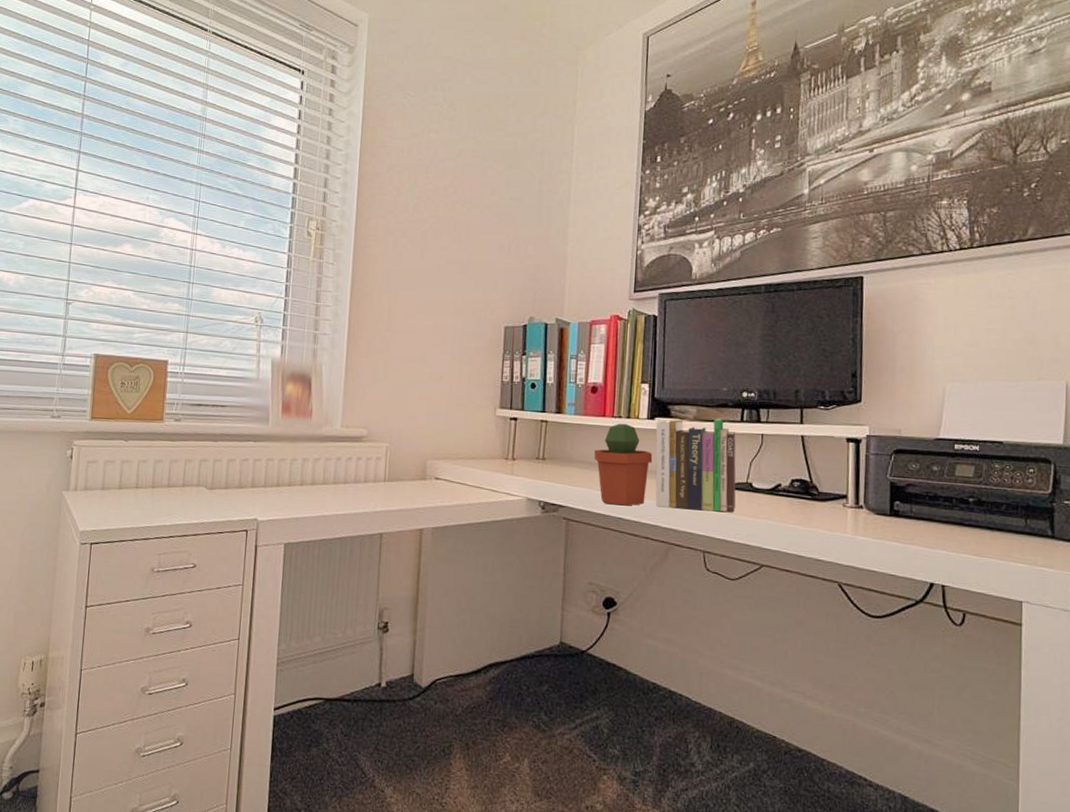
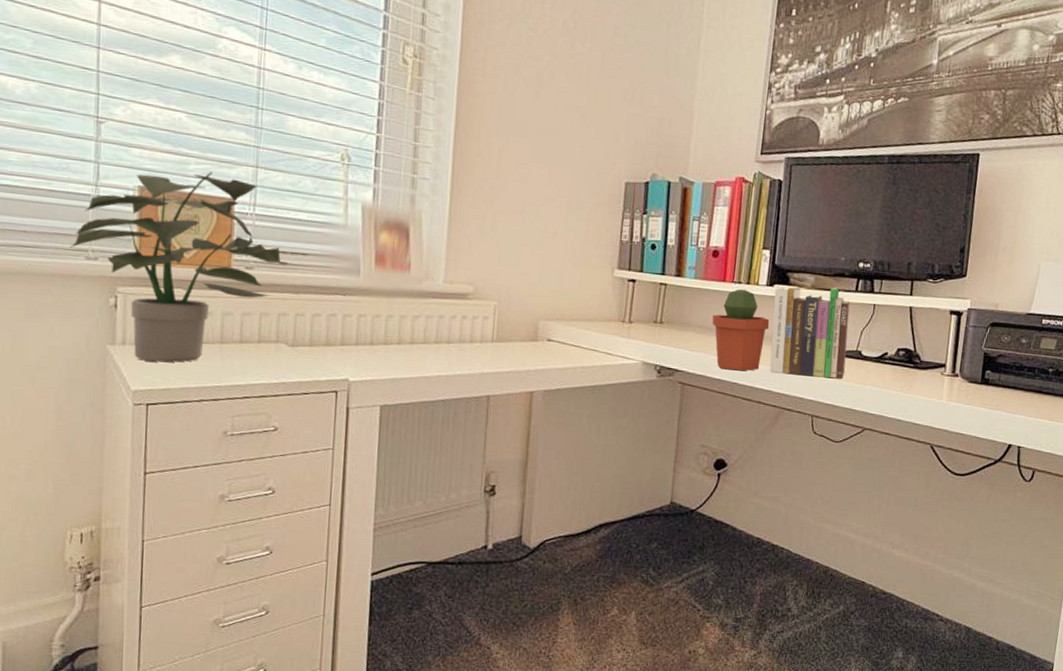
potted plant: none [39,339,211,506] -> present [69,172,290,363]

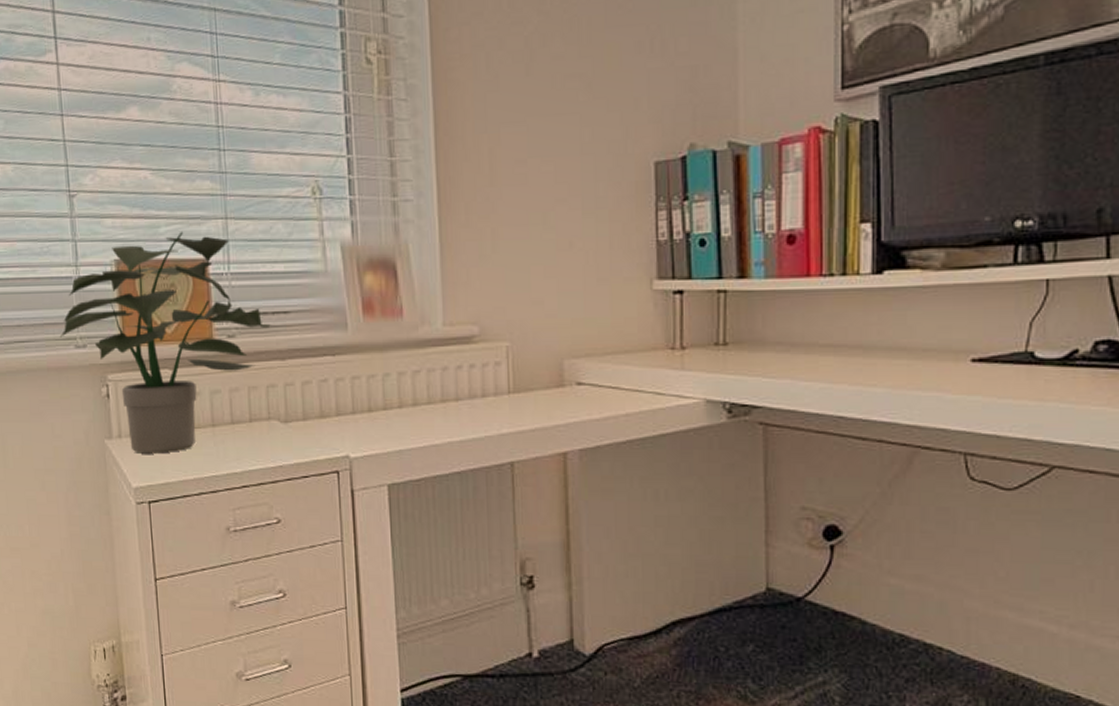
succulent plant: present [712,289,770,371] -> none [797,283,883,399]
books: present [770,287,850,378] -> none [885,262,1010,397]

